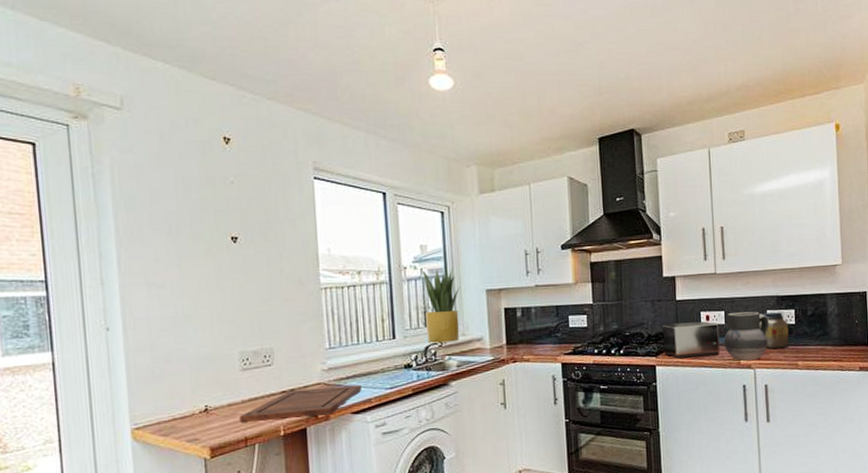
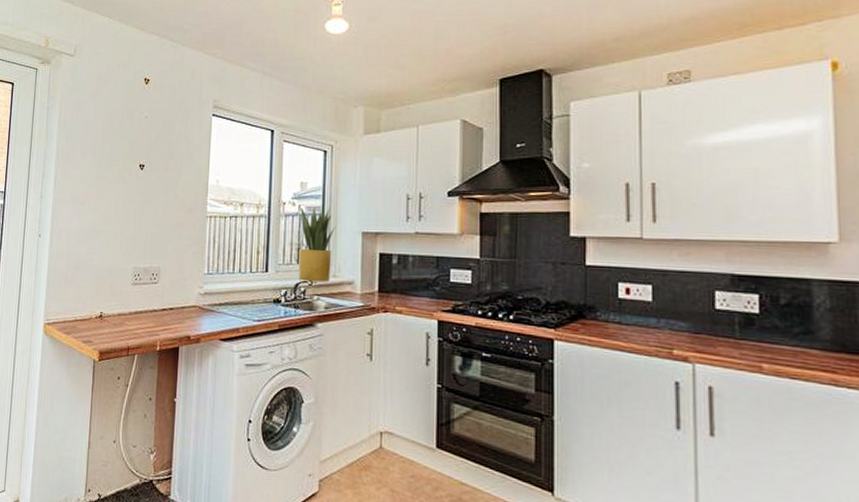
cutting board: present [239,384,362,422] -> none [125,309,232,338]
toaster: present [662,321,720,360] -> none [565,292,644,339]
ceramic jug: present [723,311,769,362] -> none [649,289,718,353]
jar: present [759,311,789,350] -> none [702,293,749,343]

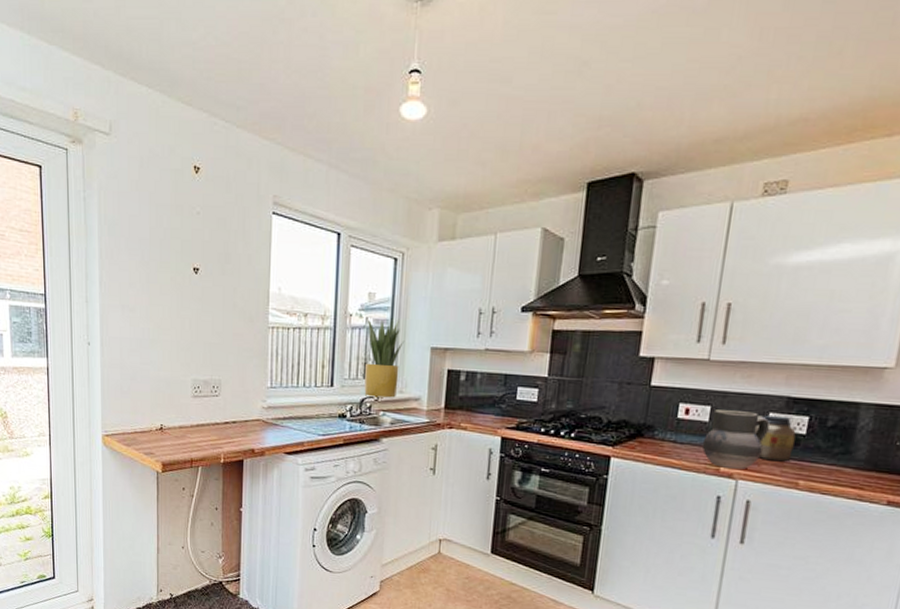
ceramic jug: none [649,289,718,353] -> present [701,410,770,471]
jar: none [702,293,749,343] -> present [754,414,797,462]

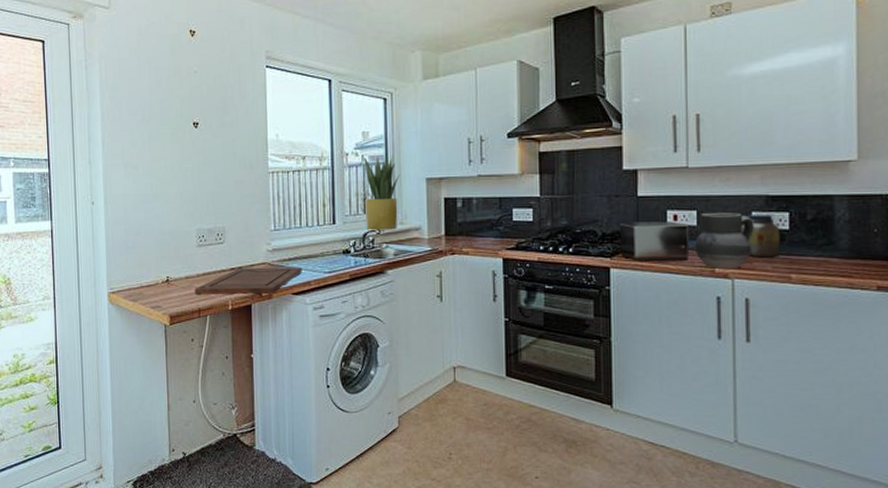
cutting board: none [188,422,296,451] -> present [194,267,302,294]
toaster: none [623,411,701,457] -> present [619,221,690,263]

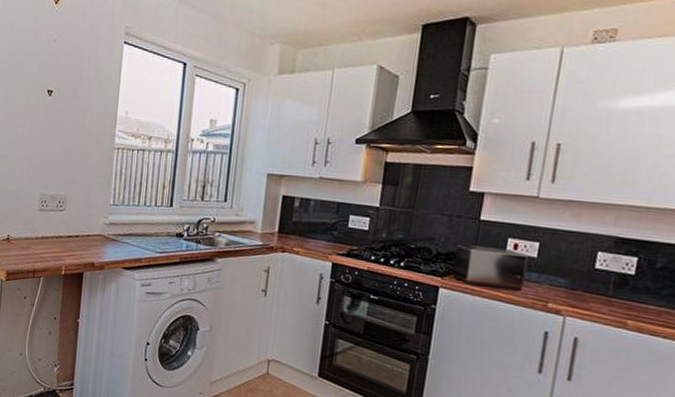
cutting board: present [194,267,302,294] -> none [32,236,135,265]
planter: present [363,153,401,230] -> none [201,143,243,220]
ceramic jug: present [694,213,754,270] -> none [530,246,598,308]
jar: present [740,213,780,258] -> none [582,253,625,301]

